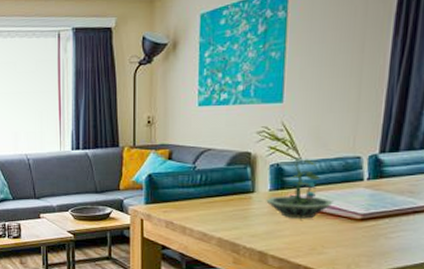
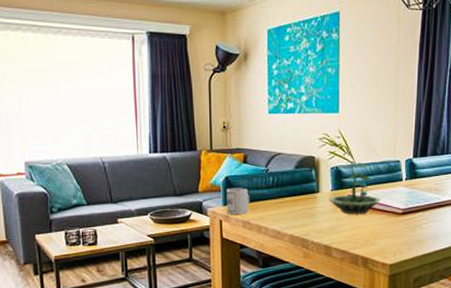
cup: none [149,186,174,214] -> present [227,188,250,214]

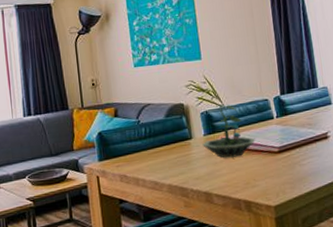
cup: present [227,188,250,214] -> none [101,141,125,170]

